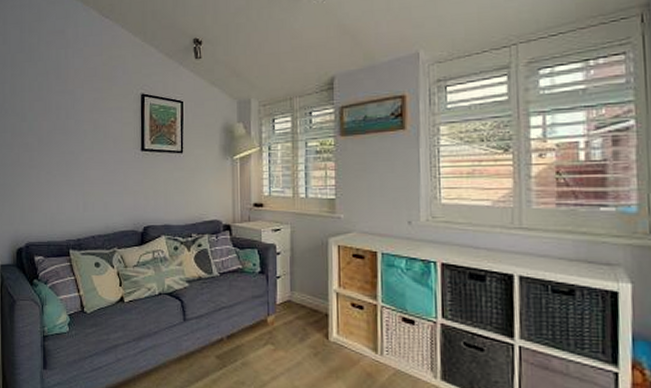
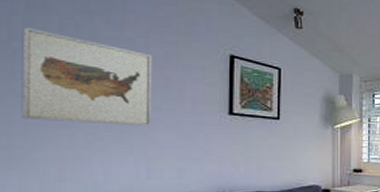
wall art: none [10,91,87,165] -> present [21,27,153,127]

